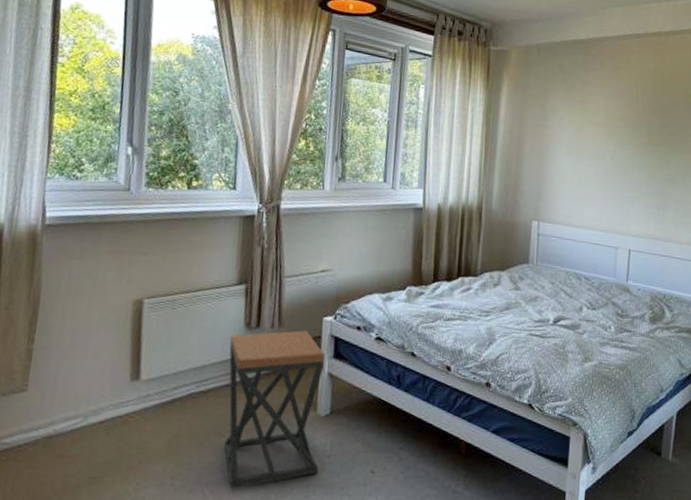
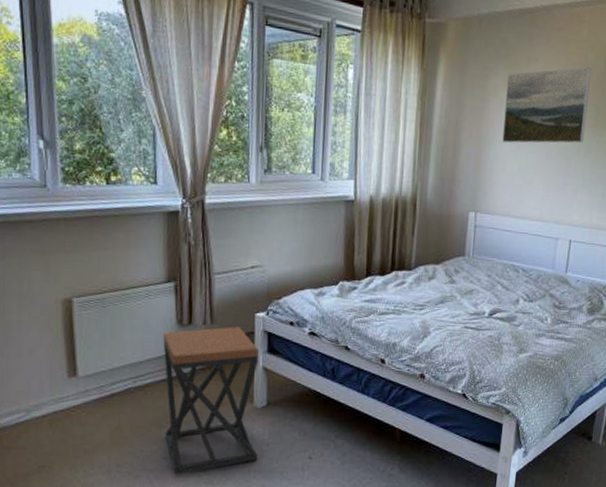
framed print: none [562,91,641,159] -> present [502,67,591,144]

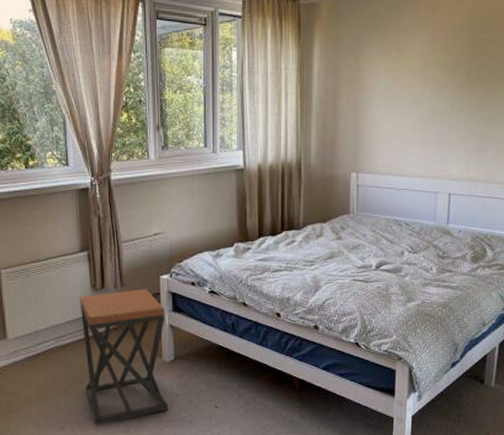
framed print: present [502,67,591,144] -> none [378,32,459,107]

